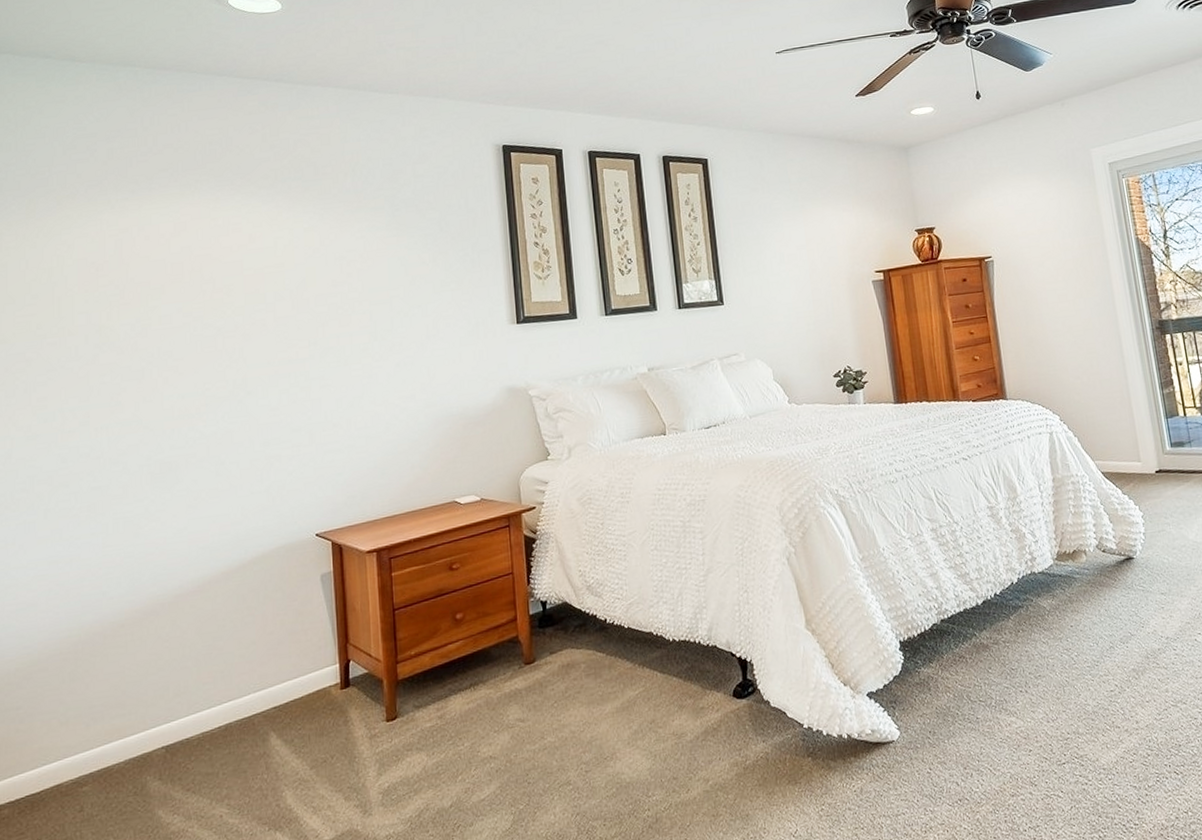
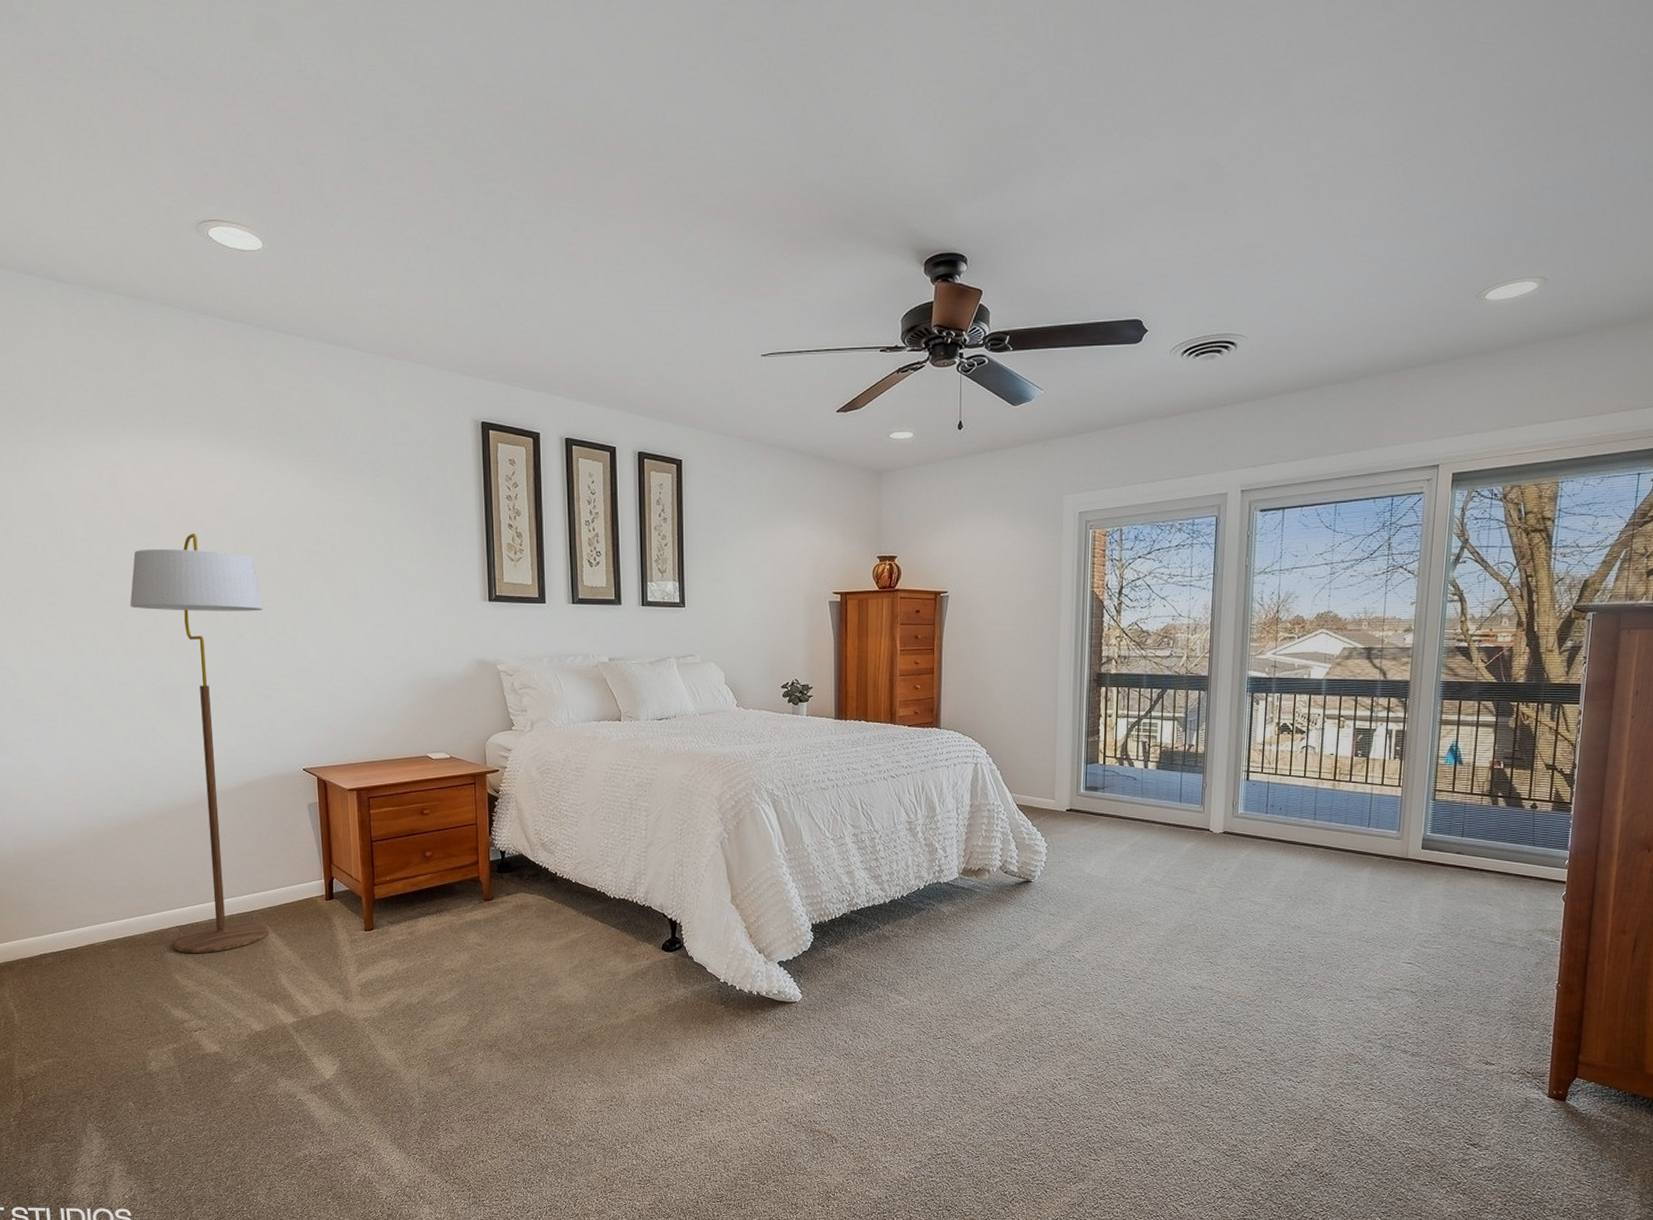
floor lamp: none [129,290,275,780] -> present [130,533,269,954]

